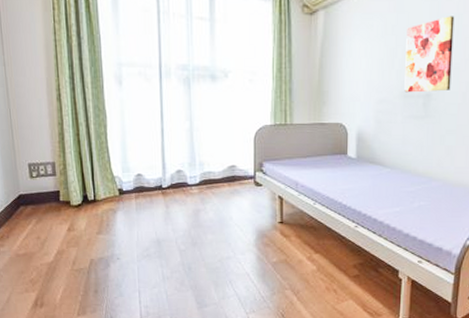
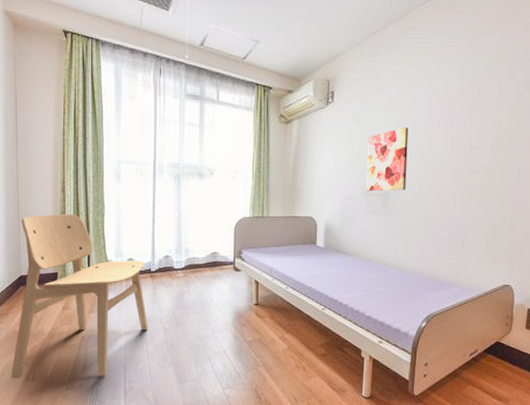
chair: none [15,125,162,305] -> present [10,214,148,379]

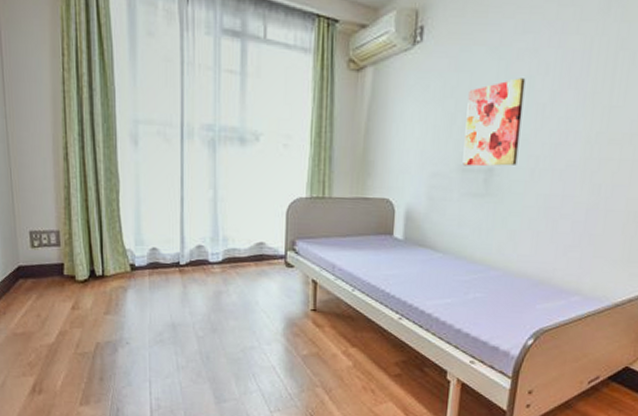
chair: present [10,214,148,379] -> none [13,189,177,391]

